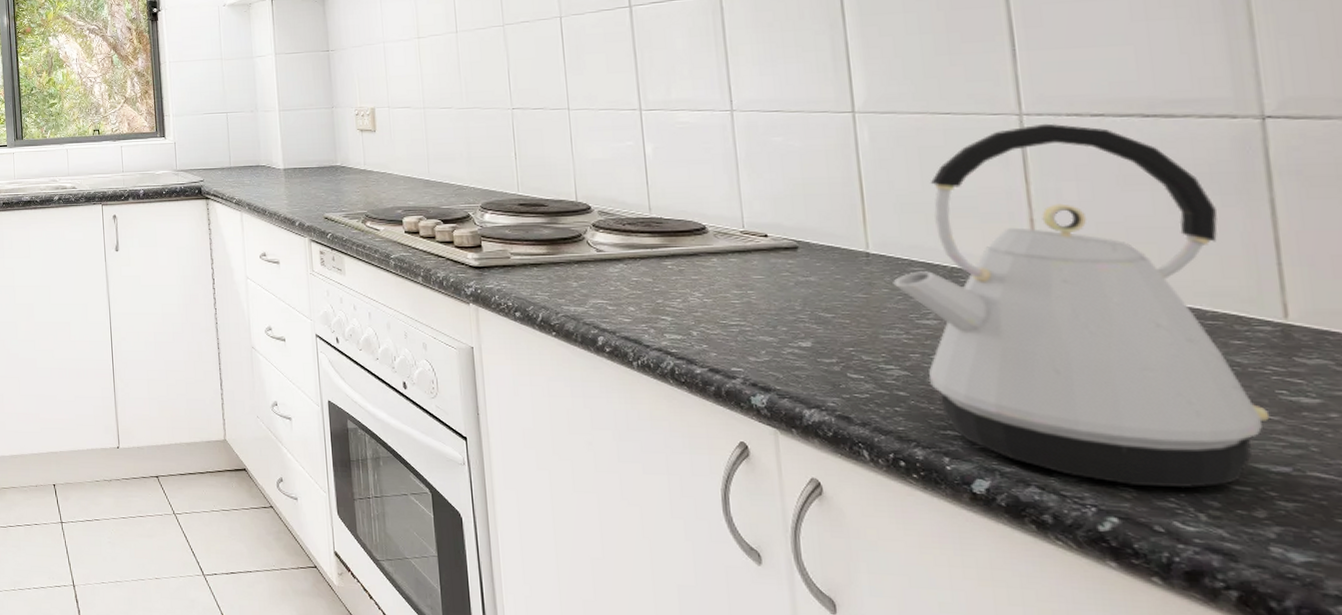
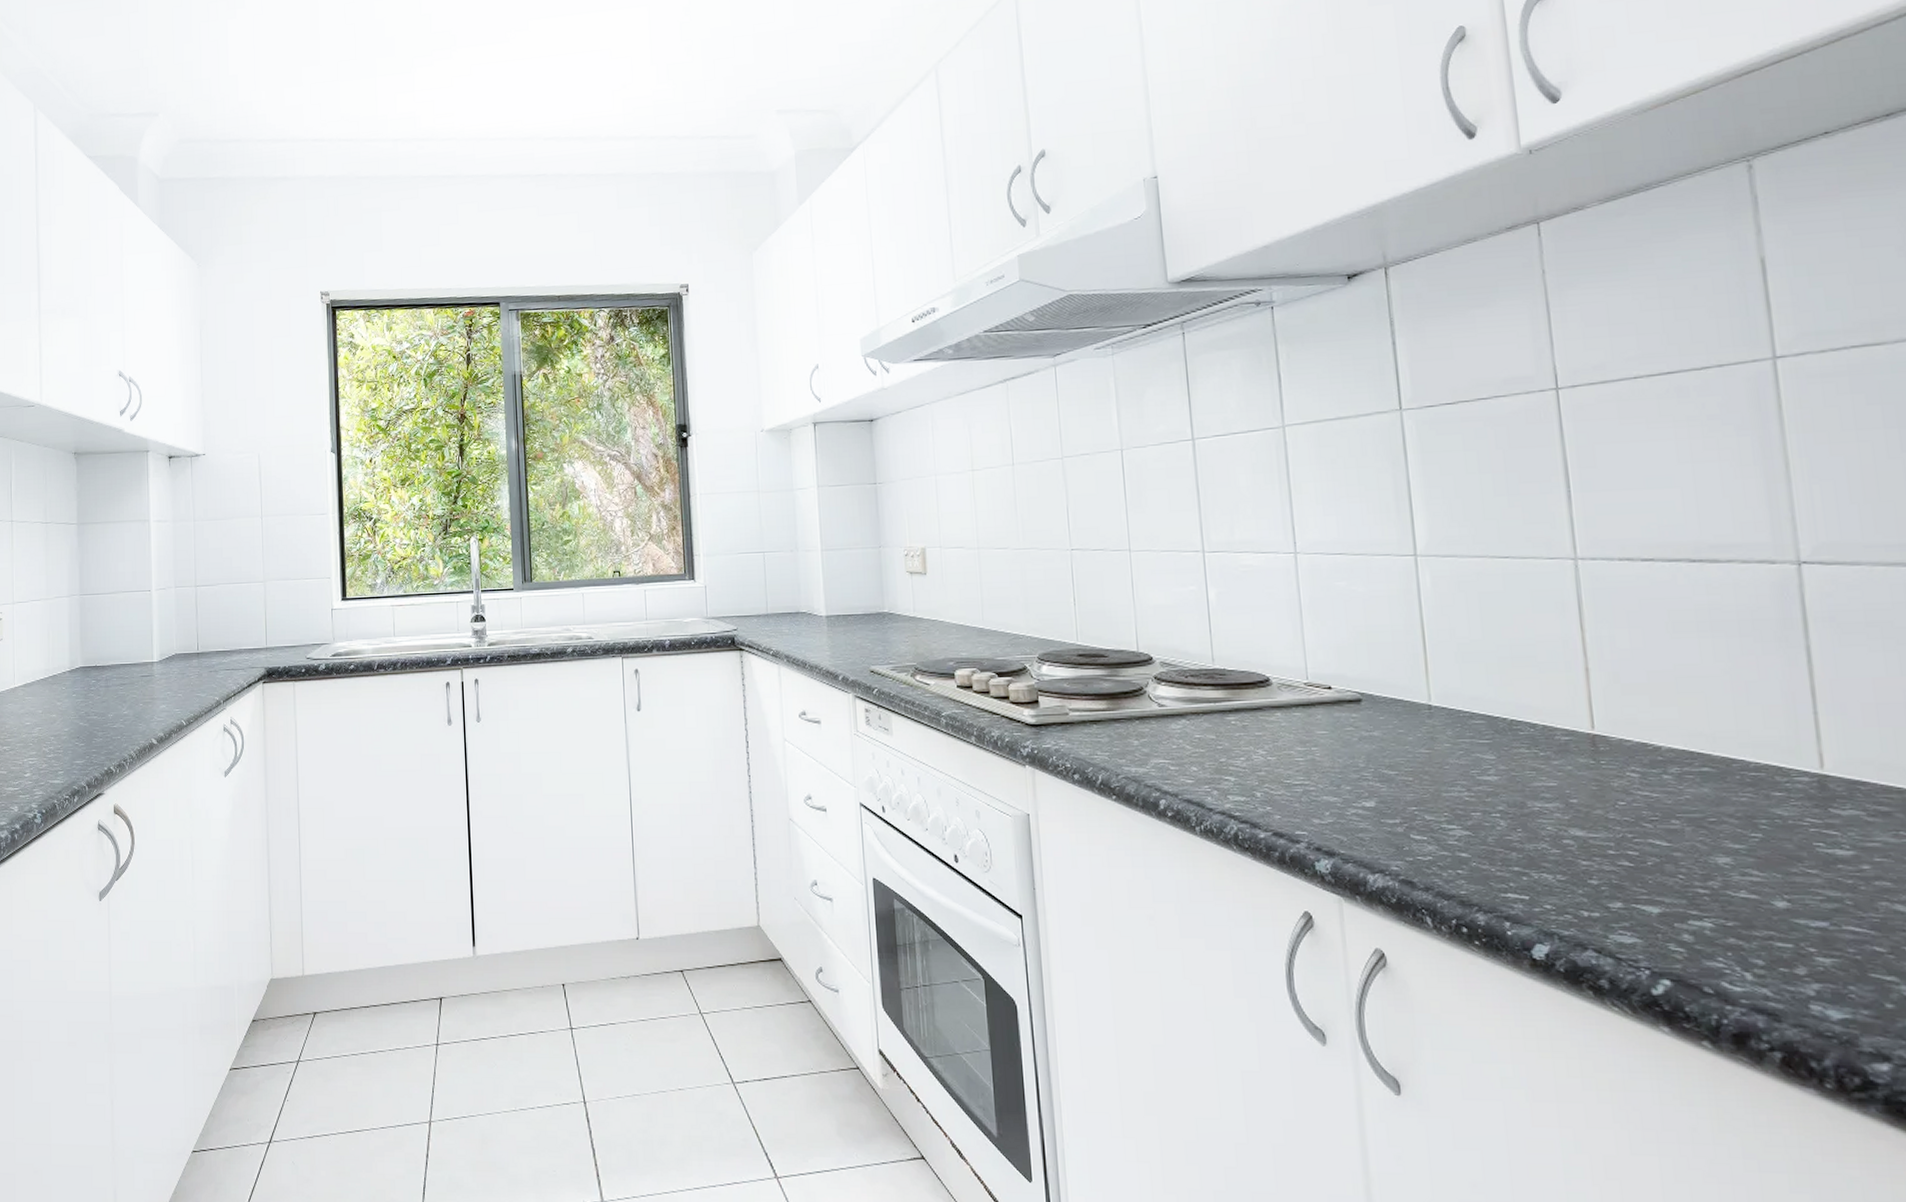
kettle: present [893,123,1270,489] -> none [1454,568,1809,947]

